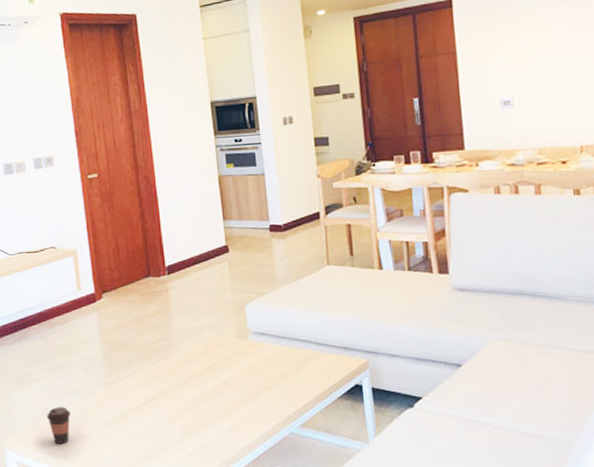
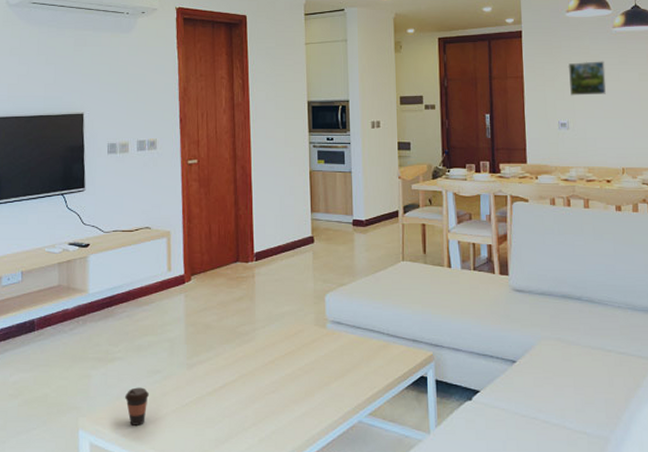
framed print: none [509,24,558,68] -> present [568,61,607,96]

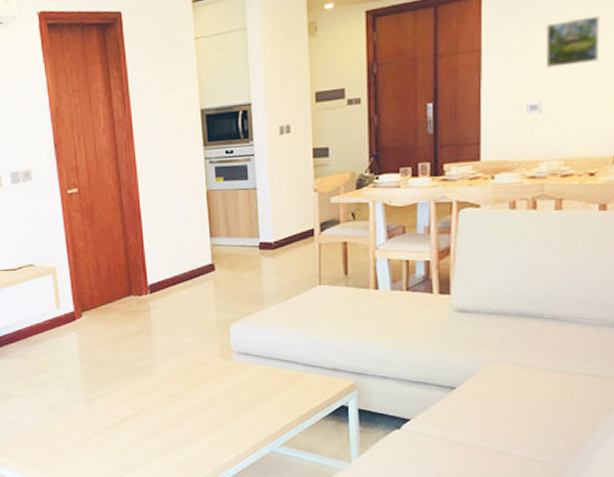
coffee cup: present [124,387,149,425] -> none [25,422,49,457]

